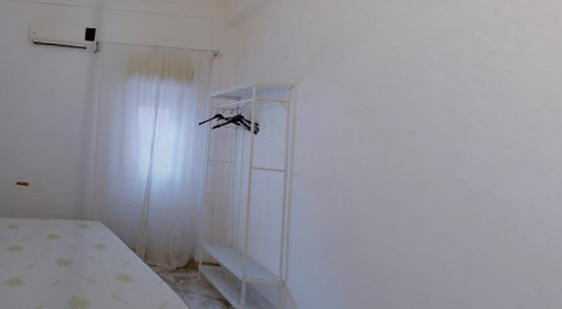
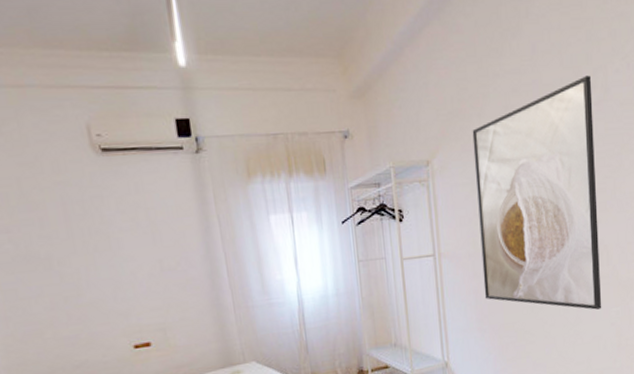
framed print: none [338,27,503,282] -> present [472,75,602,310]

